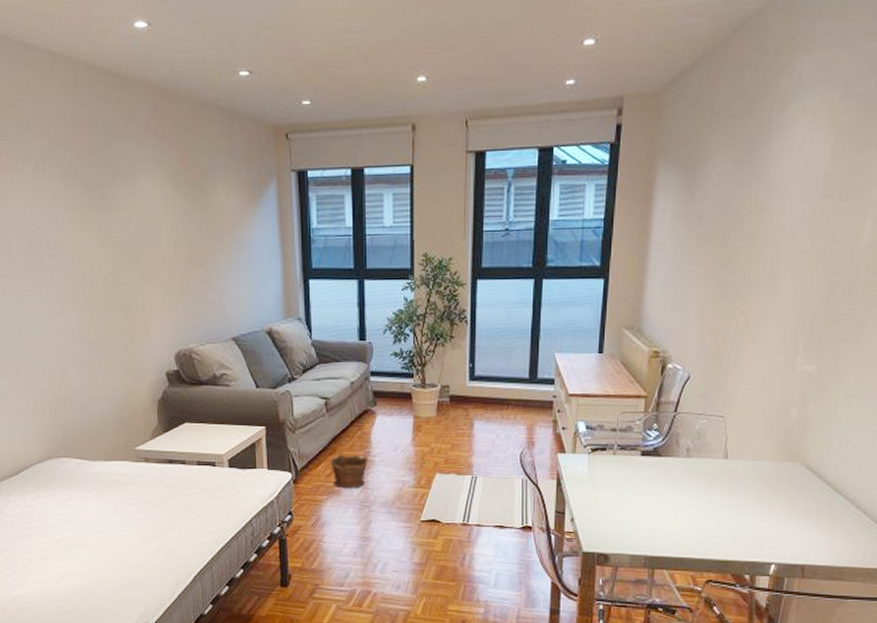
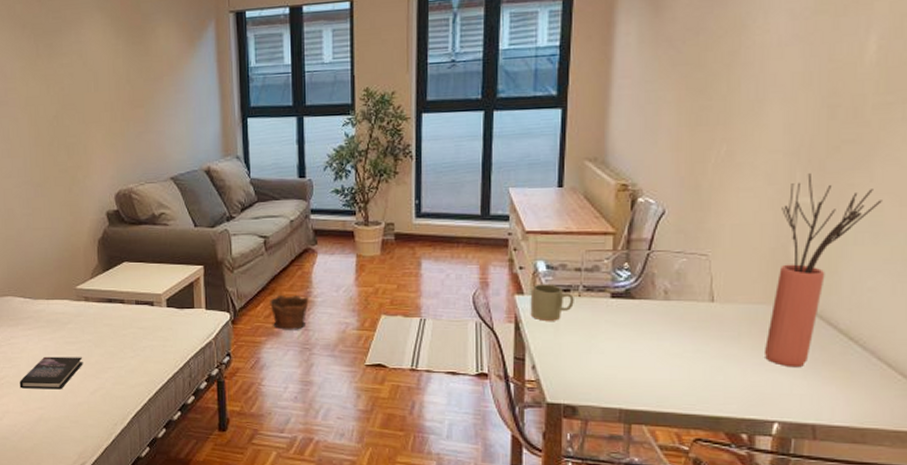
book: none [77,518,144,551] -> present [19,356,83,390]
mug: none [571,443,609,477] -> present [530,284,574,321]
vase: none [767,344,868,516] -> present [765,173,882,368]

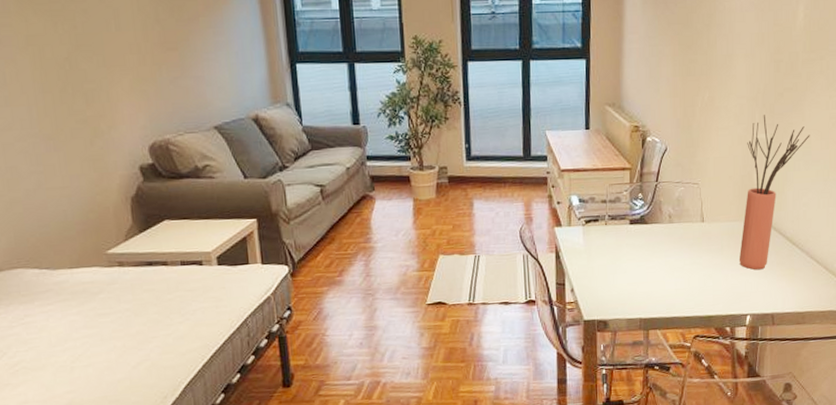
book: present [19,356,83,390] -> none [39,329,121,373]
clay pot: present [270,294,309,330] -> none [330,242,370,278]
mug: present [530,284,574,321] -> none [567,215,602,249]

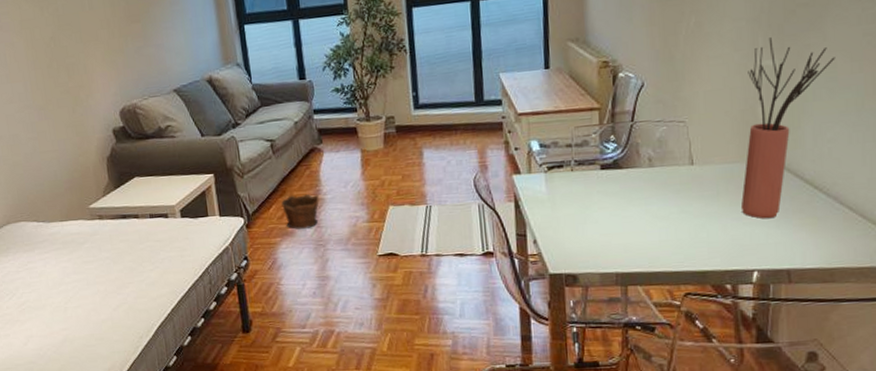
clay pot: none [330,242,370,278] -> present [281,194,319,230]

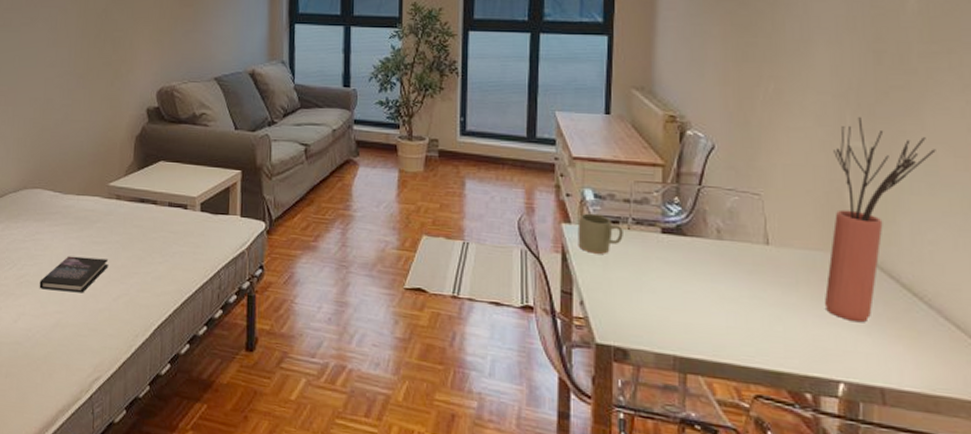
book: none [40,275,103,312] -> present [39,256,109,293]
clay pot: present [281,194,319,230] -> none [307,206,348,246]
mug: none [527,161,568,197] -> present [577,213,623,254]

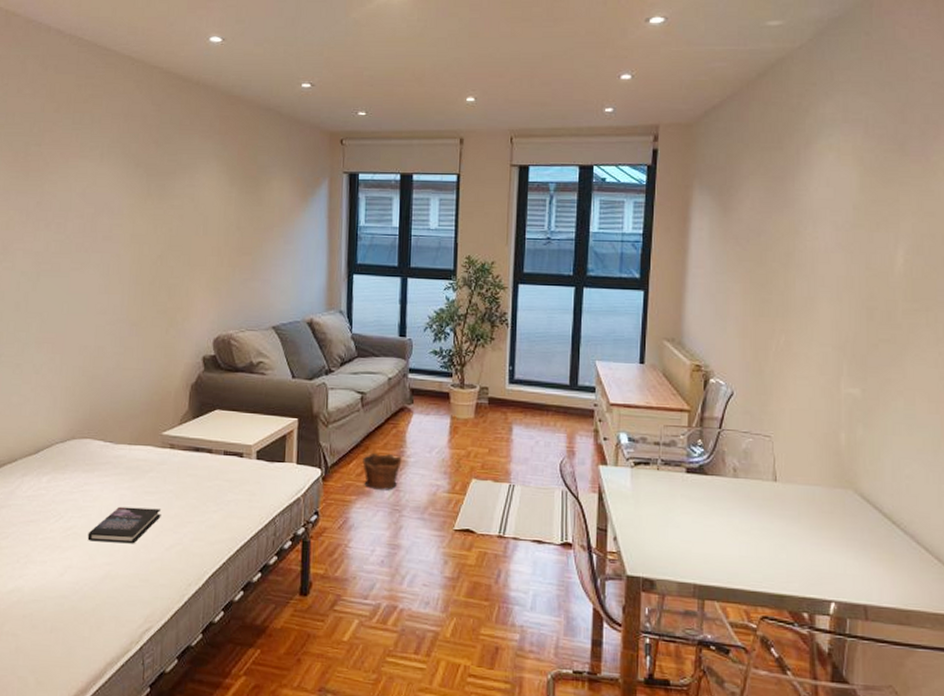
clay pot: none [307,206,348,246] -> present [362,452,402,490]
mug: present [577,213,623,254] -> none [613,455,653,493]
vase: present [825,117,936,323] -> none [822,367,914,549]

